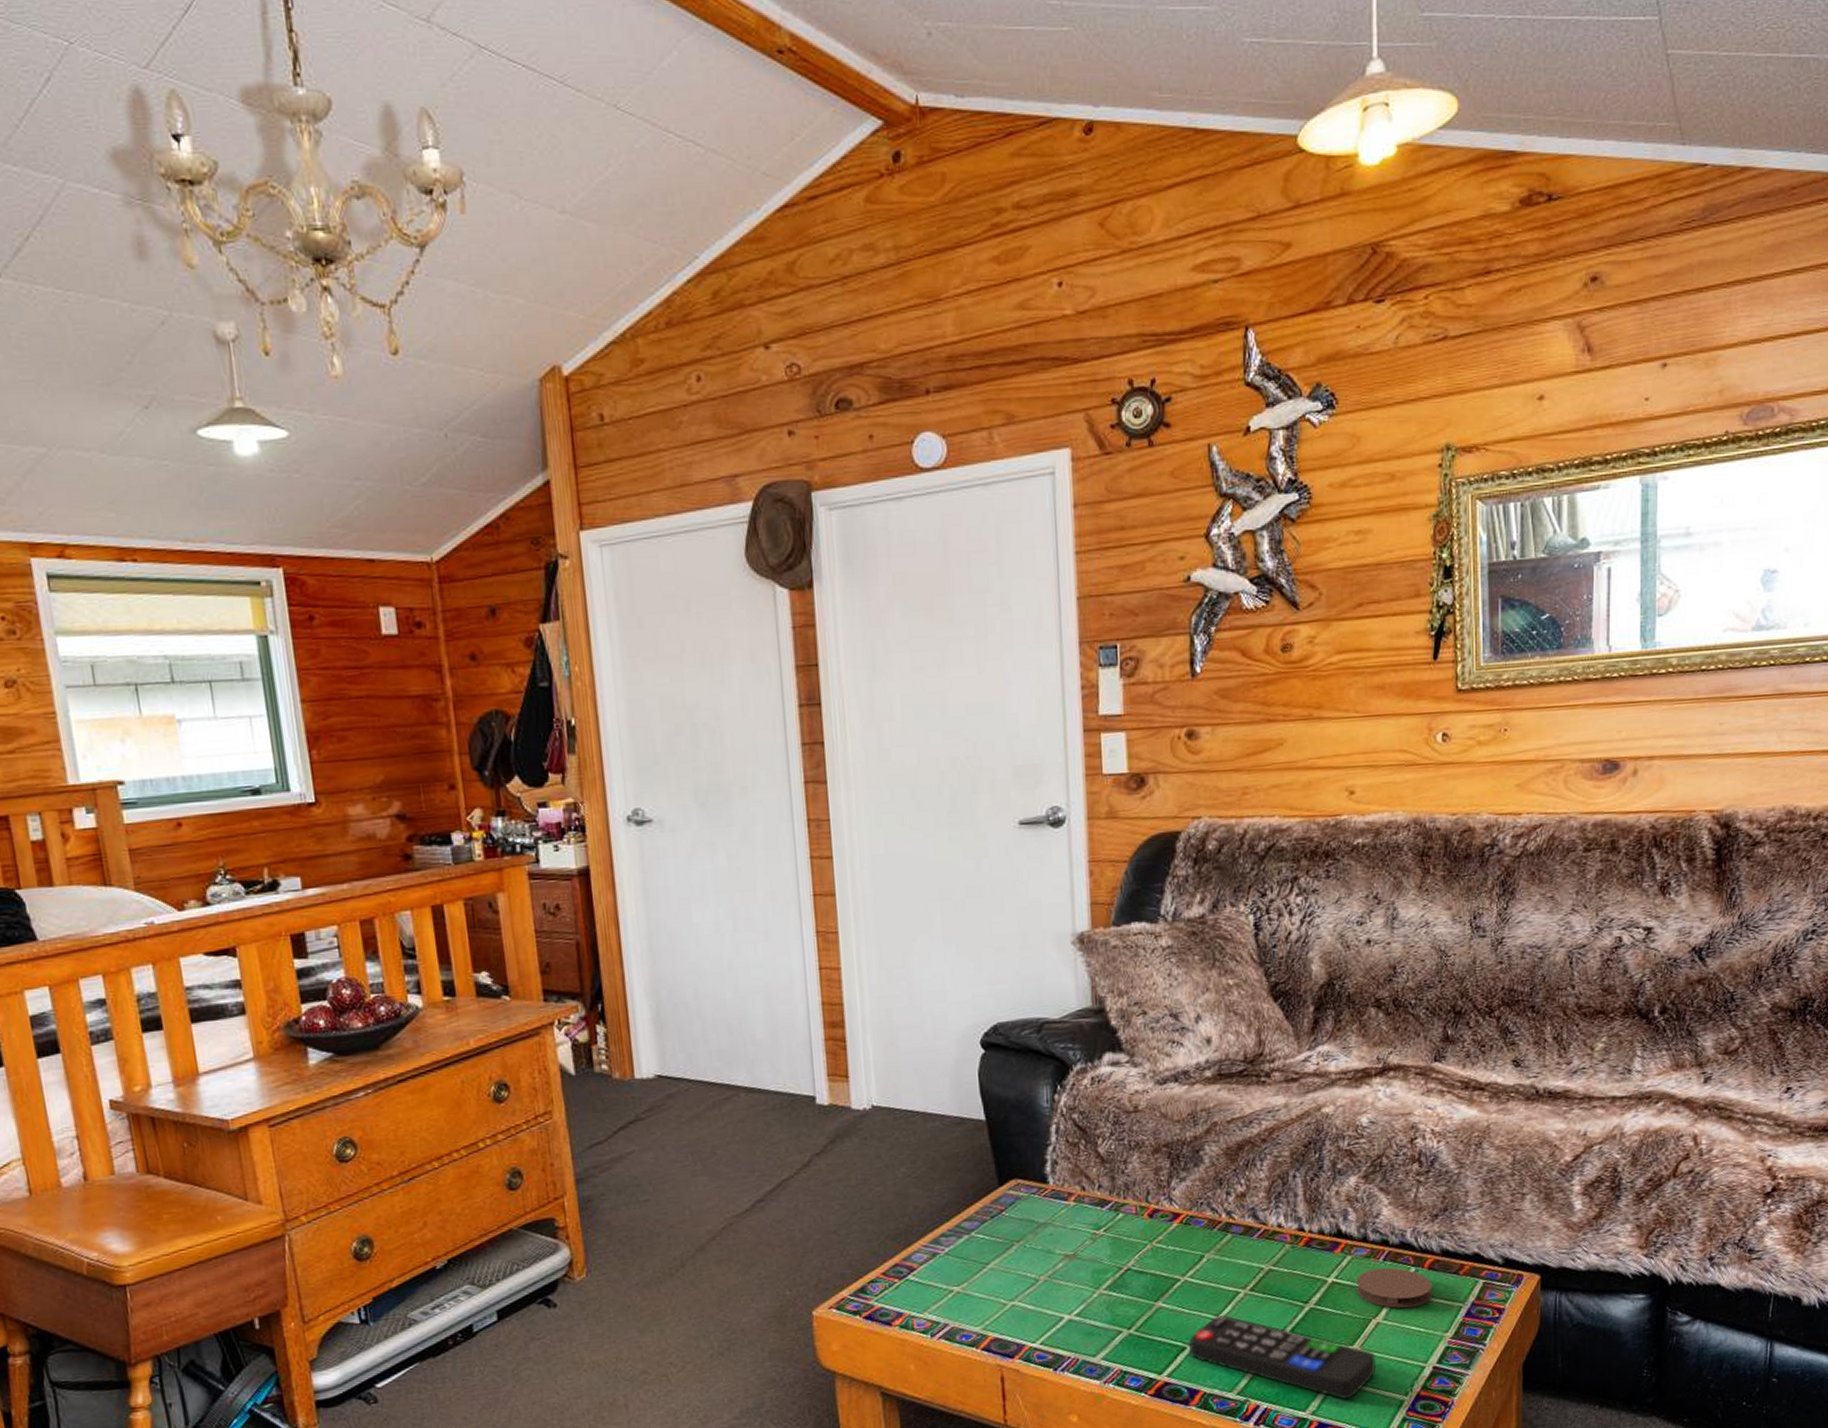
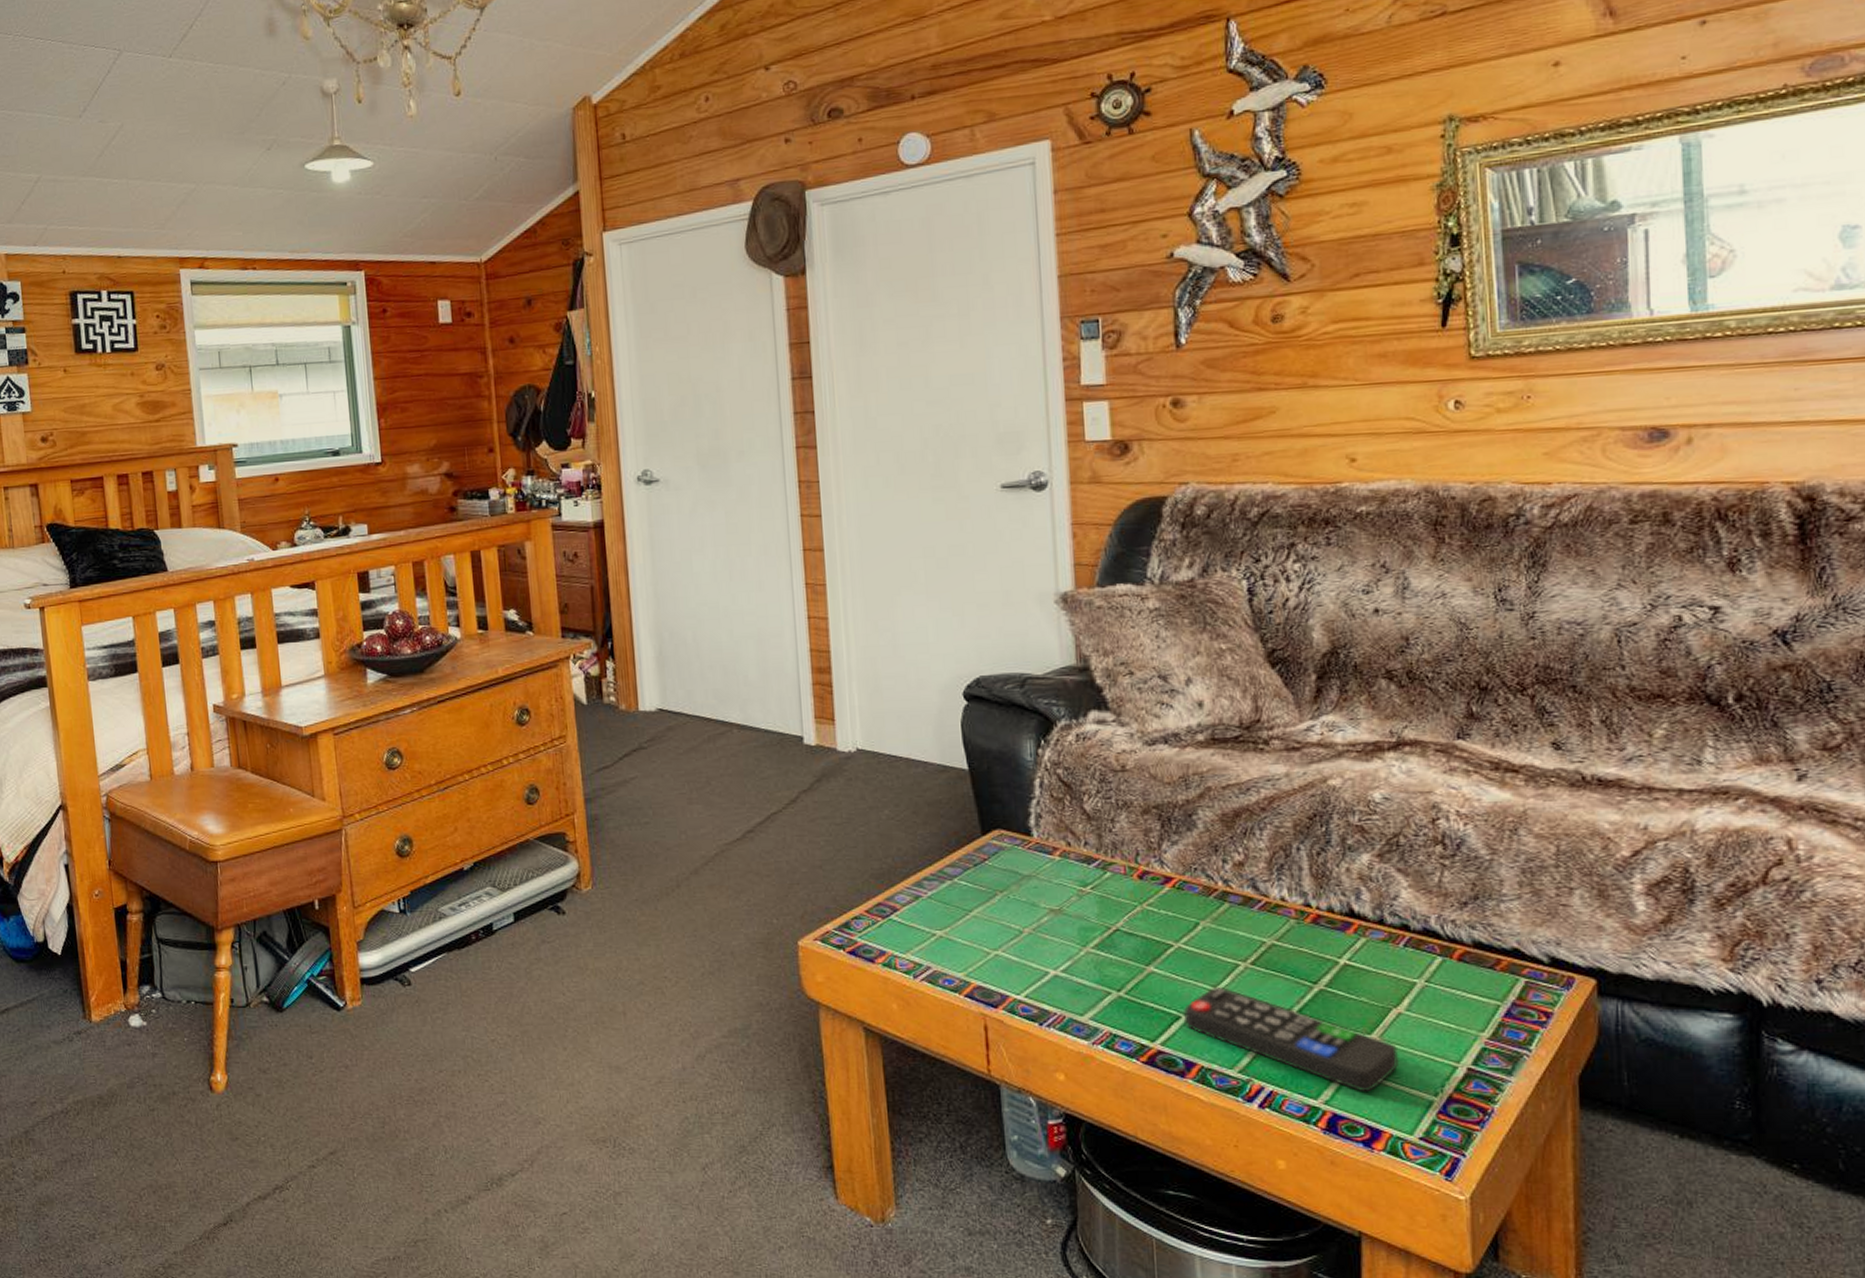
coaster: present [1356,1267,1433,1309] -> none [1373,954,1465,1001]

